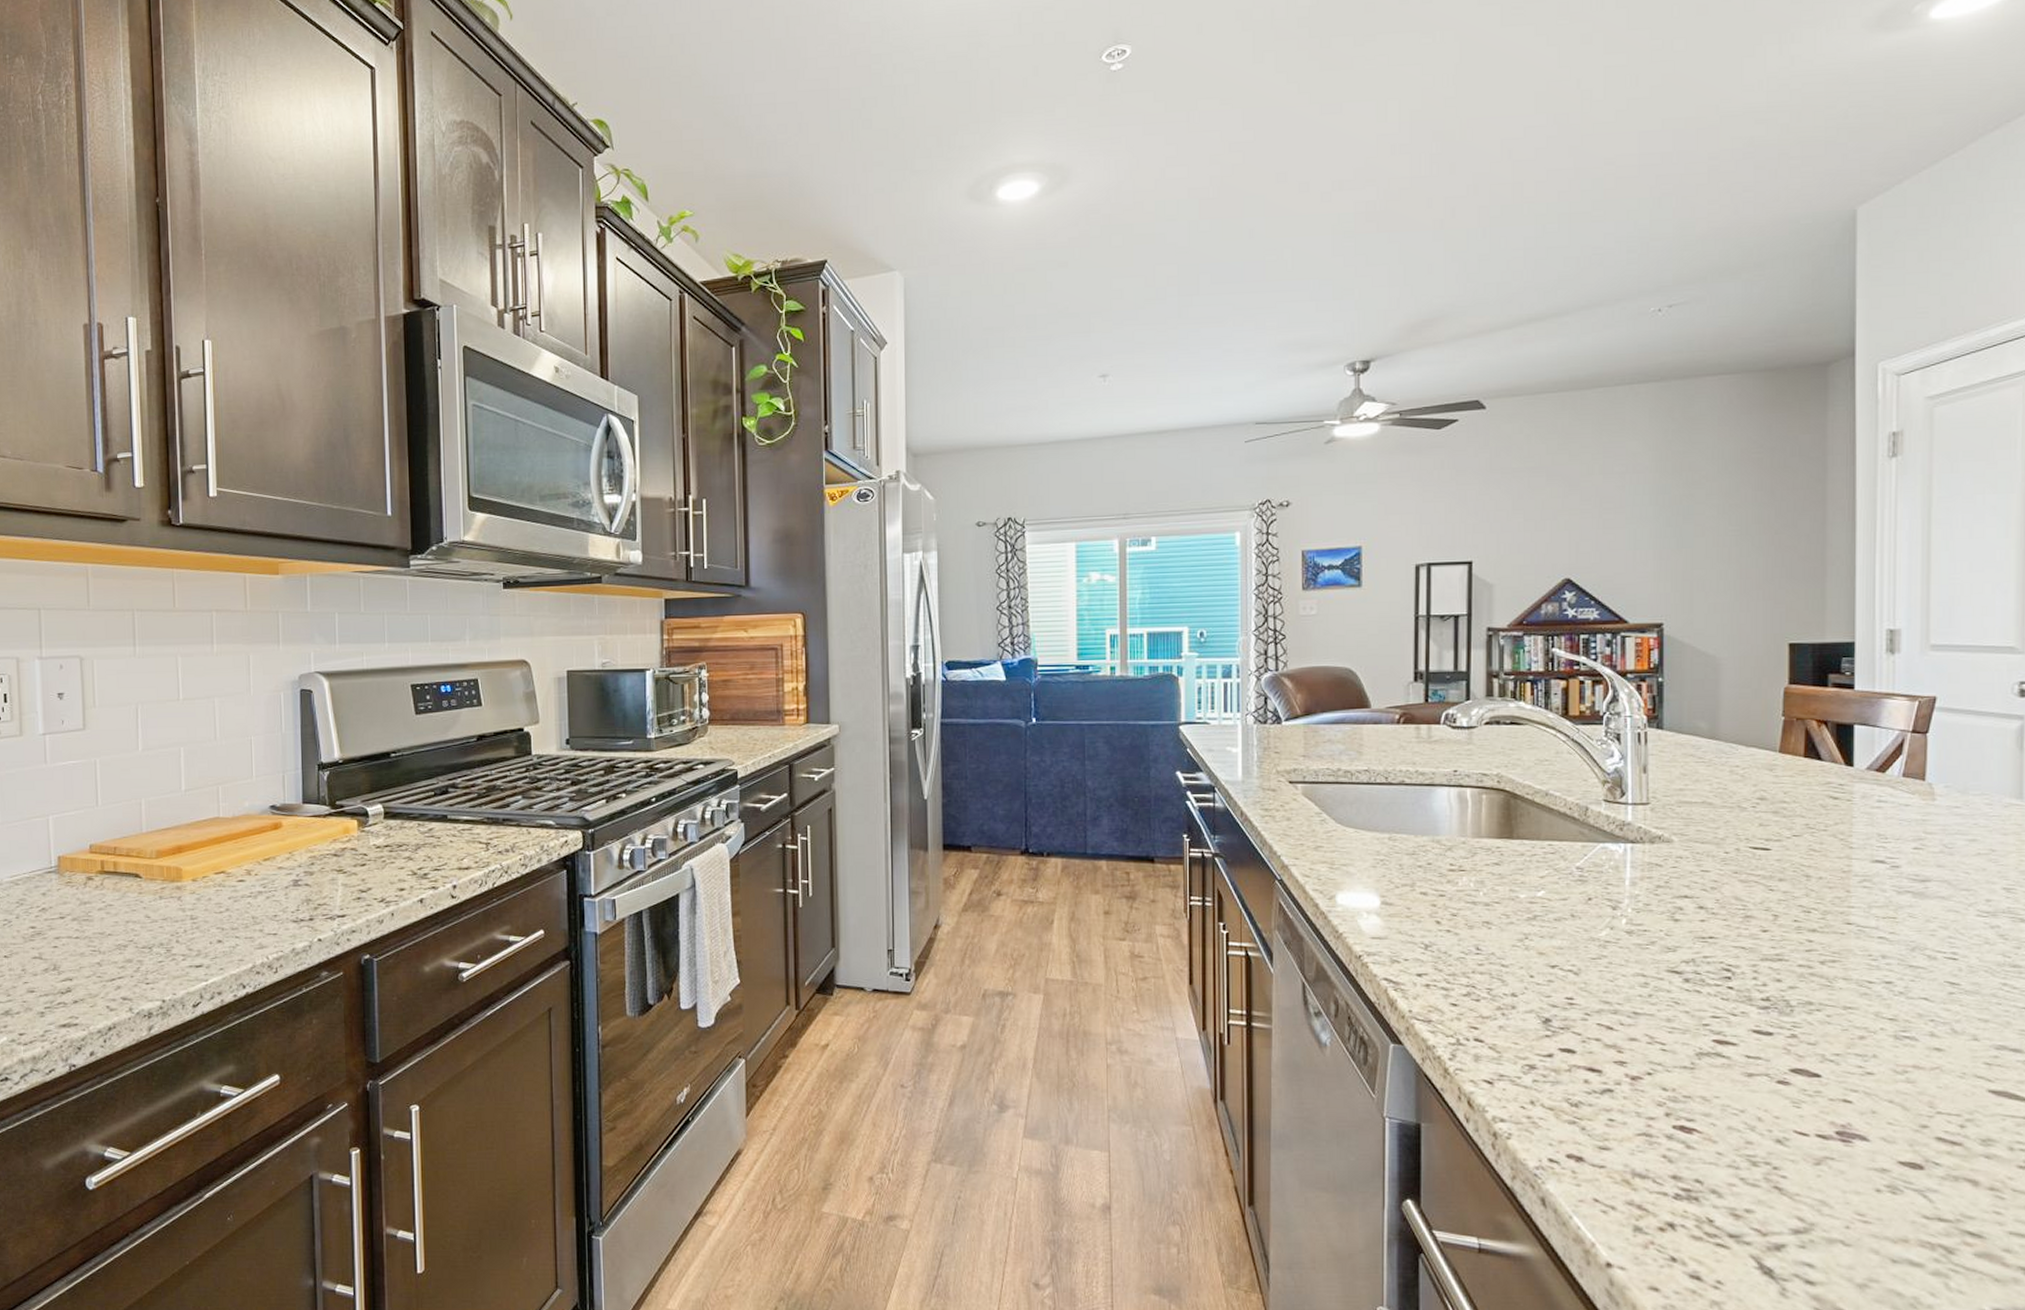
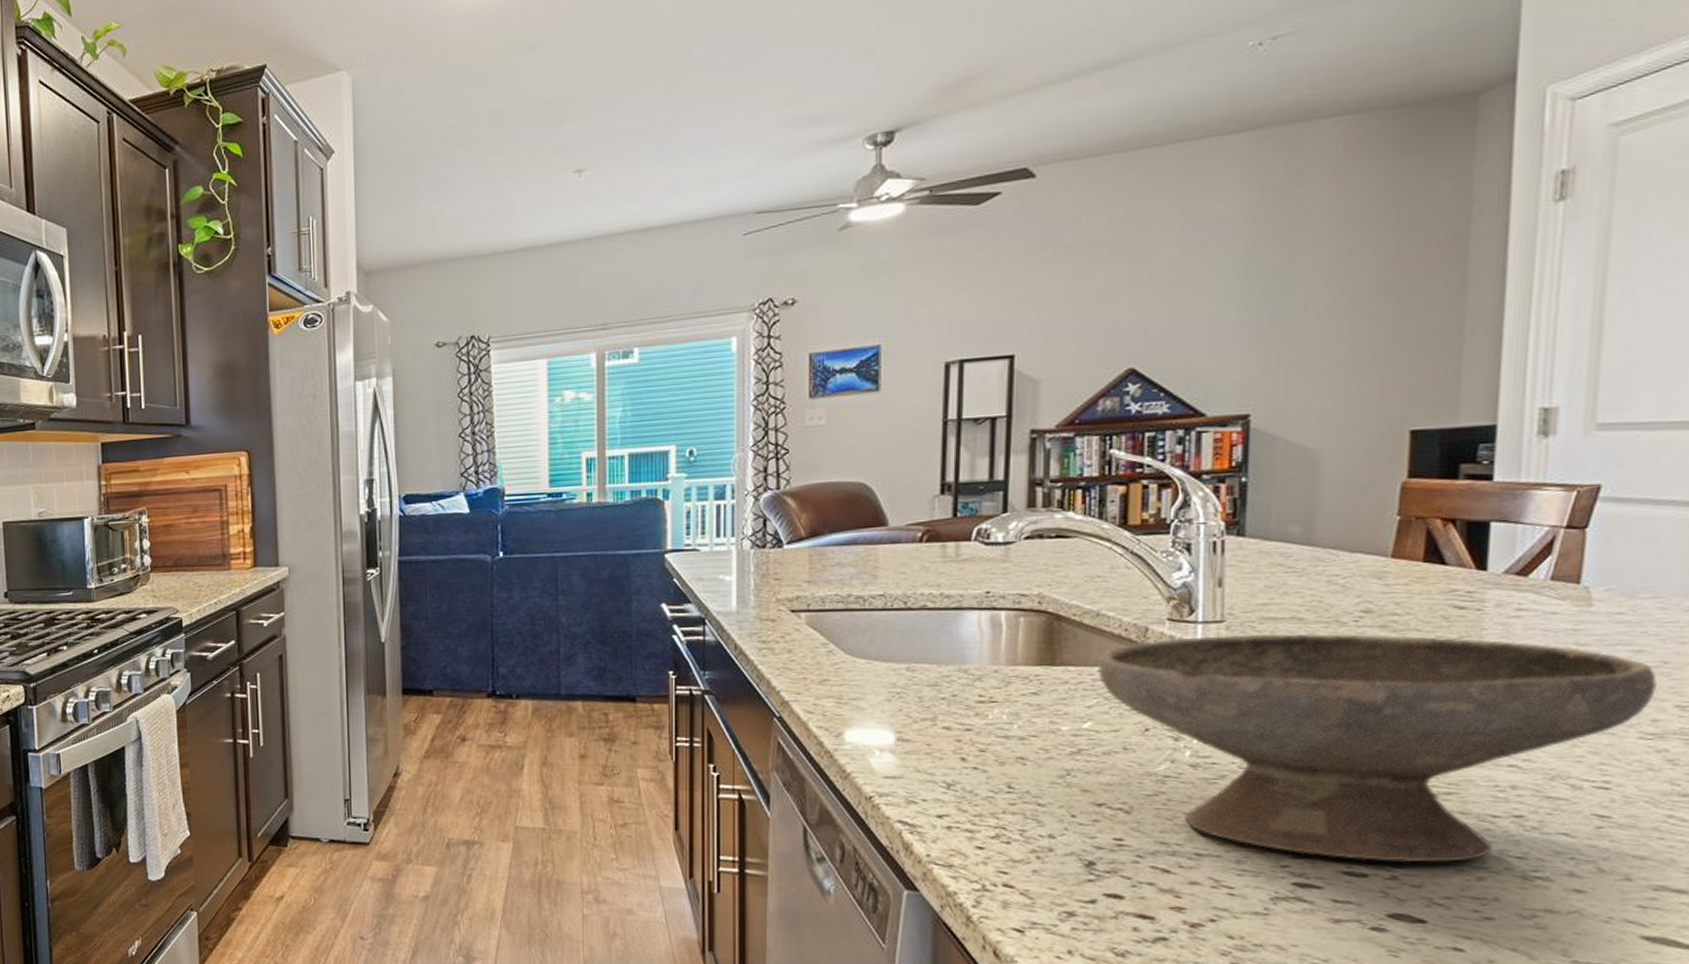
bowl: none [1548,815,1989,1023] -> present [1098,633,1658,863]

